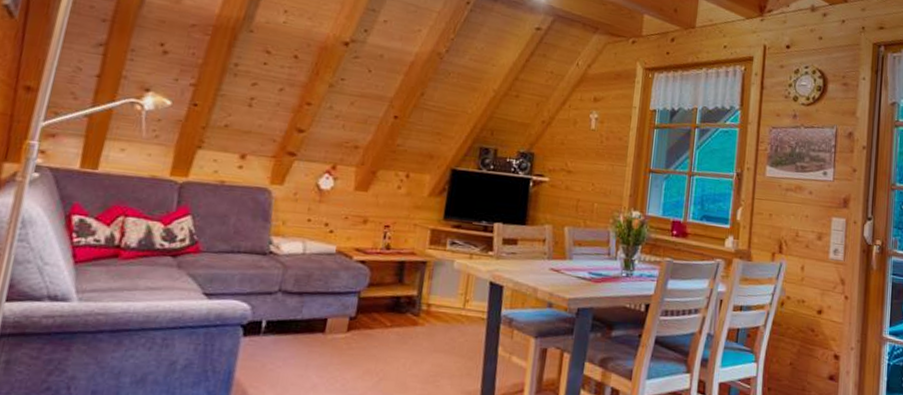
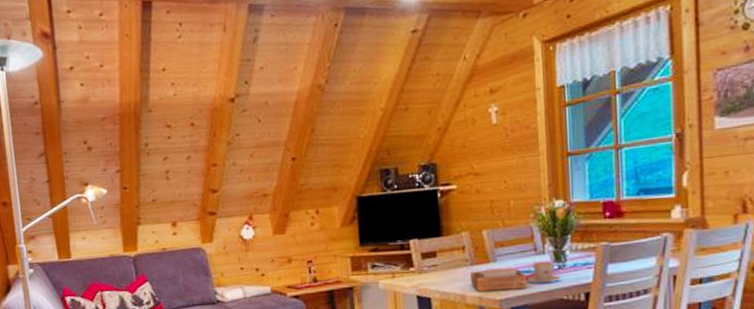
napkin holder: none [544,265,597,291] -> present [469,267,527,292]
teacup: none [597,266,626,290] -> present [527,261,560,284]

